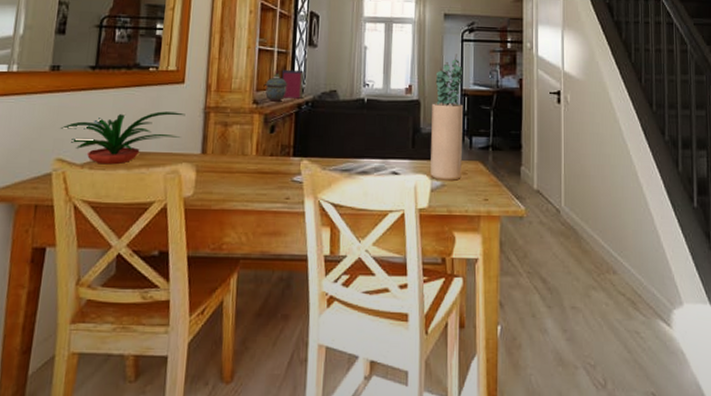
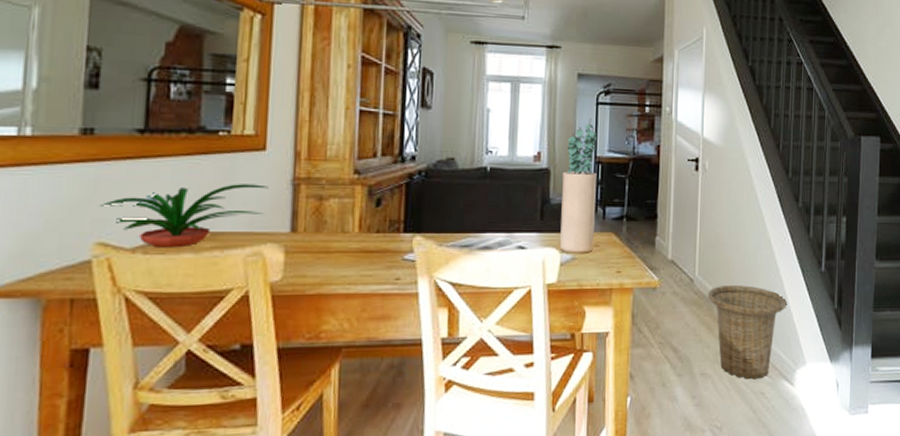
decorative jar: present [265,69,288,102] -> none [368,134,397,171]
books: present [282,69,305,99] -> none [389,134,417,168]
basket: none [575,218,658,317] -> present [707,285,786,380]

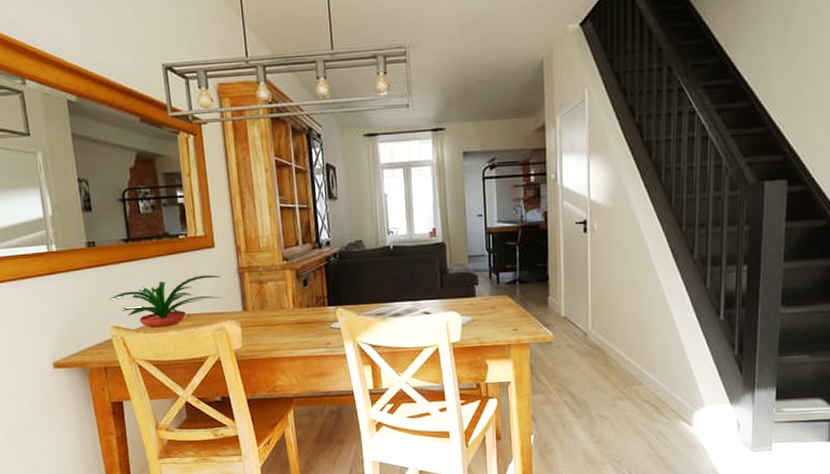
vase: present [560,118,598,253] -> none [457,192,491,316]
basket: present [707,285,786,380] -> none [602,336,683,421]

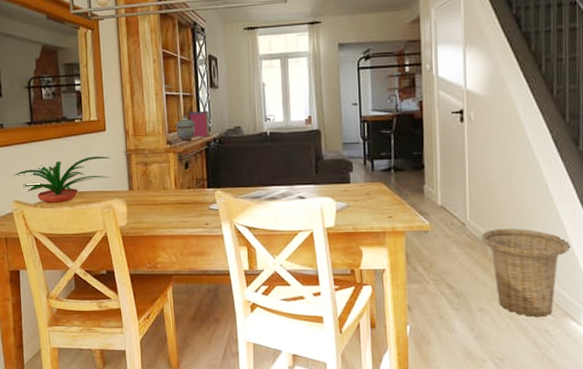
decorative jar: none [291,225,314,257] -> present [175,111,196,141]
books: none [307,223,330,253] -> present [189,110,211,137]
basket: none [602,336,683,421] -> present [481,229,569,318]

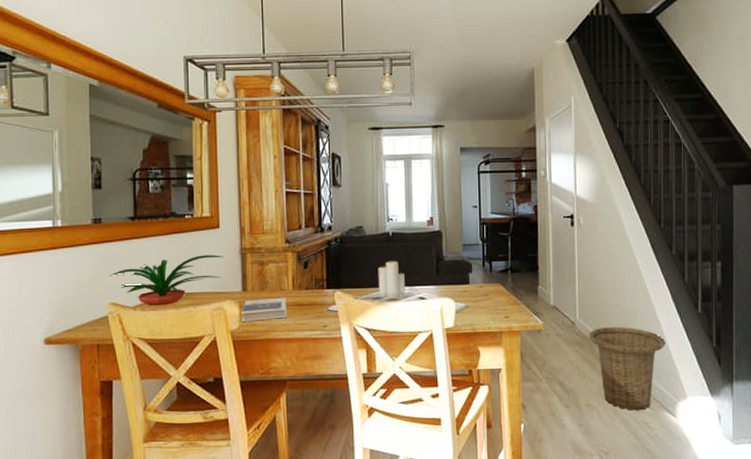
hardback book: none [128,196,171,219] -> present [241,297,287,321]
decorative jar: present [175,111,196,141] -> none [295,210,317,240]
books: present [189,110,211,137] -> none [310,209,332,236]
candle: none [256,159,286,199] -> present [378,260,406,300]

